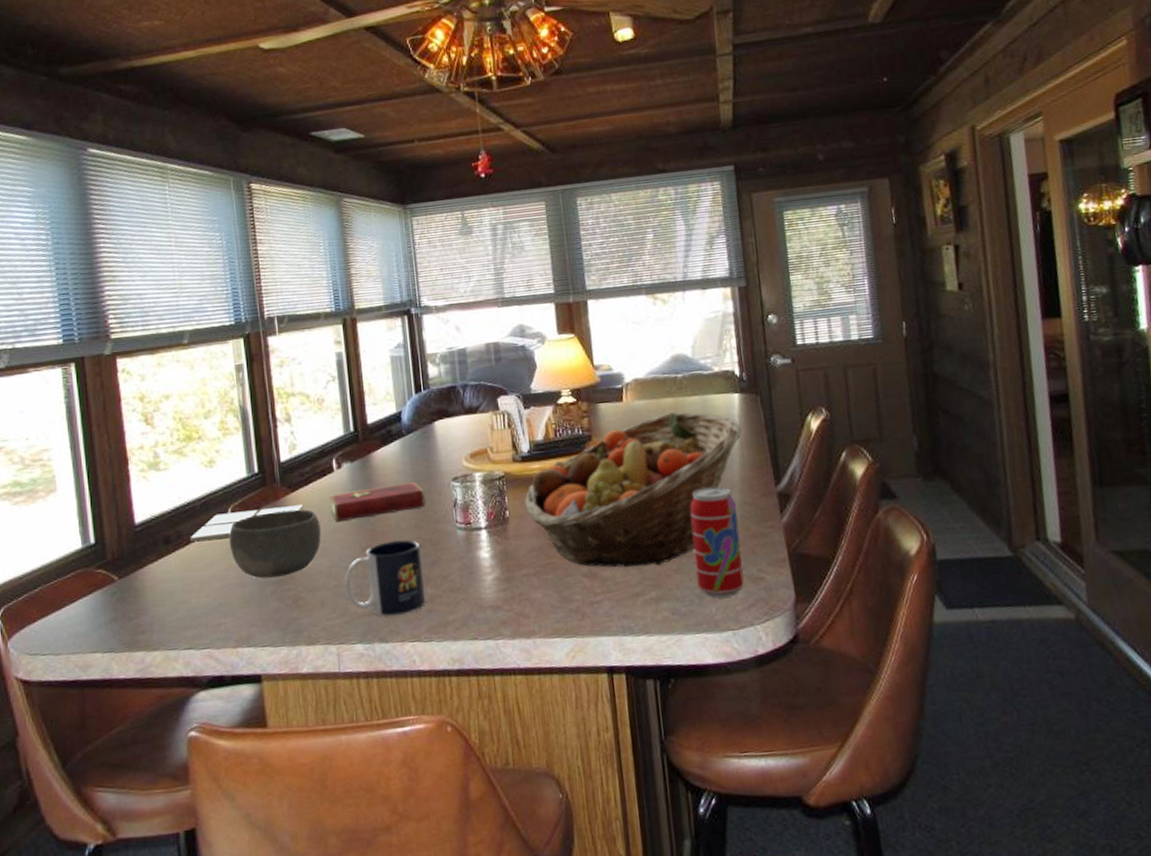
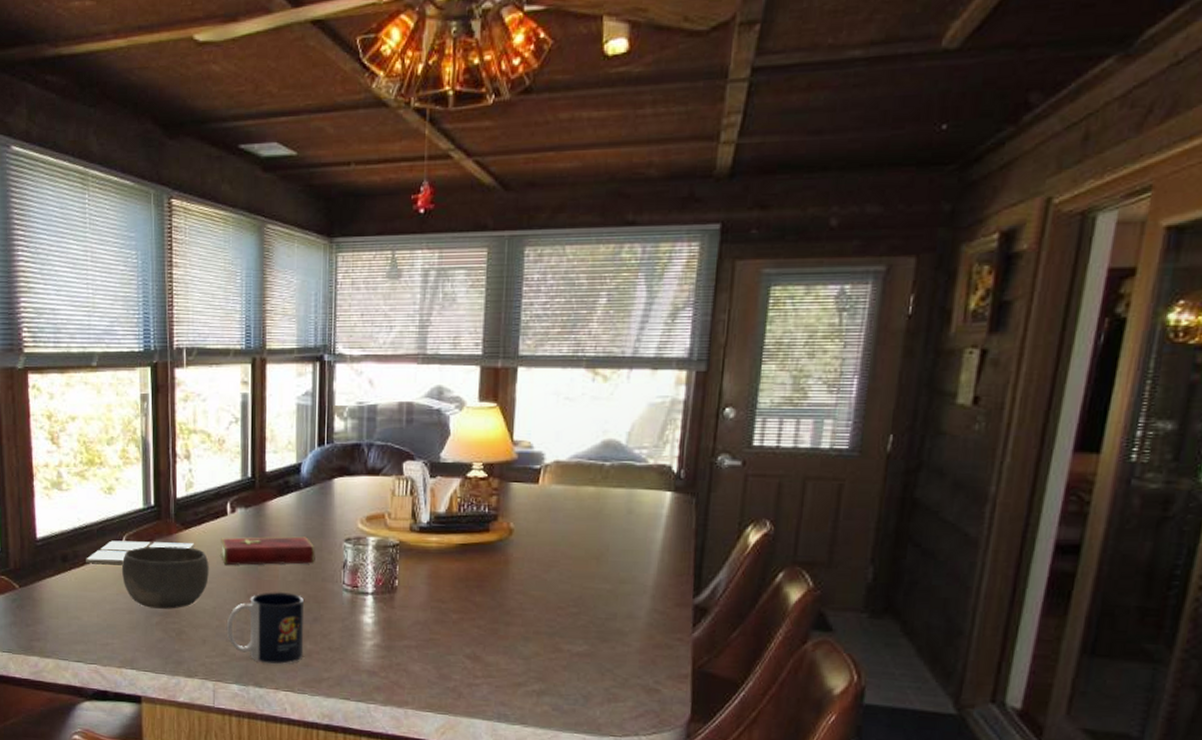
fruit basket: present [524,411,742,568] -> none [416,502,667,660]
beverage can: present [690,487,744,599] -> none [586,588,645,704]

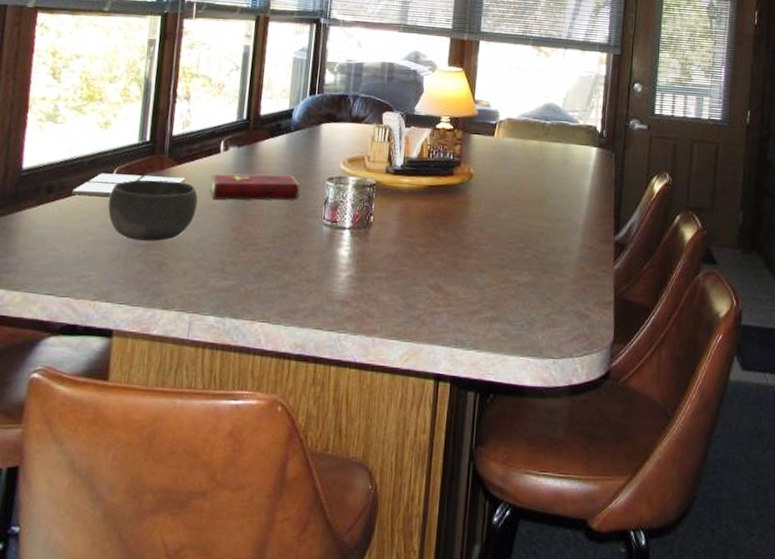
mug: present [226,592,305,665] -> none [208,225,286,296]

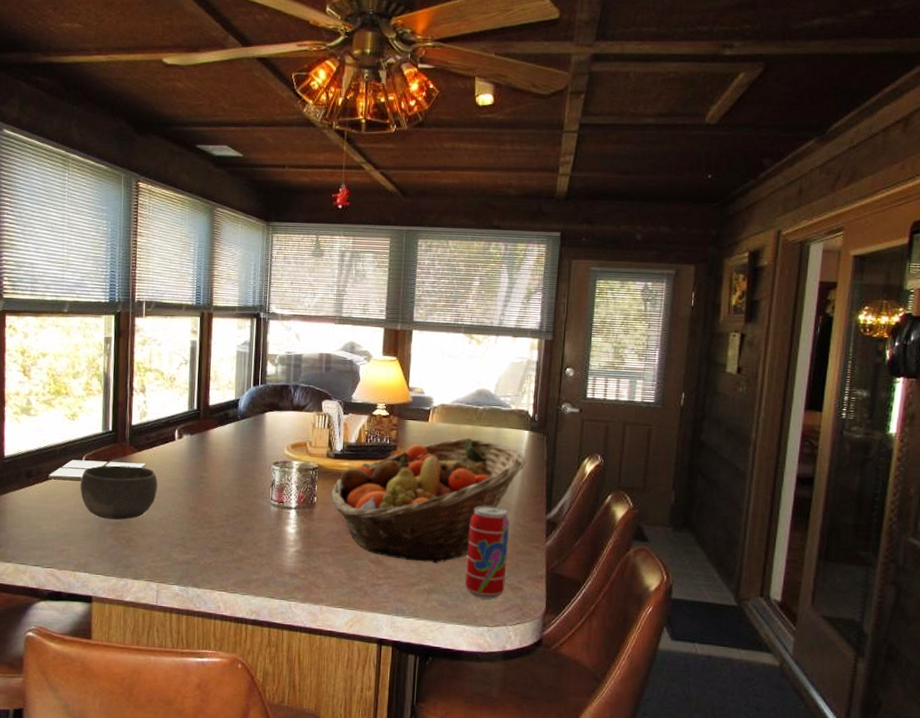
hardcover book: present [210,173,301,200] -> none [168,459,249,483]
fruit basket: none [389,153,594,289] -> present [331,437,526,564]
beverage can: none [530,226,577,328] -> present [465,505,510,600]

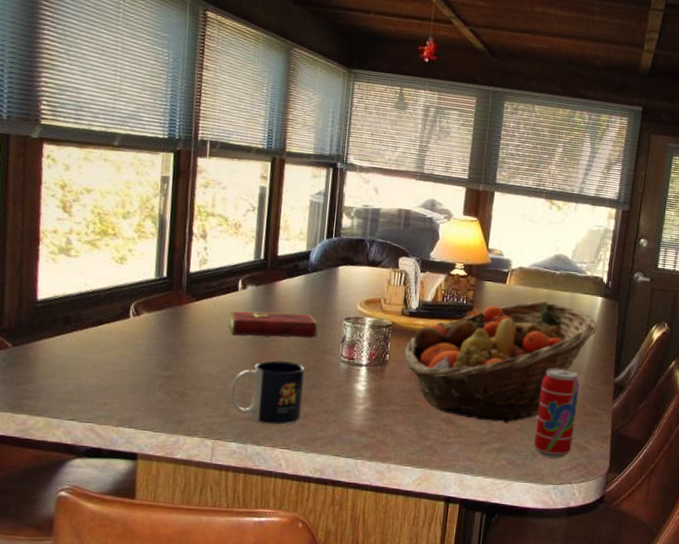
drink coaster: present [48,459,146,481] -> none [89,306,205,330]
bowl: present [80,465,158,520] -> none [127,314,217,373]
hardcover book: none [168,459,249,483] -> present [229,310,318,338]
mug: none [170,506,238,568] -> present [229,360,305,425]

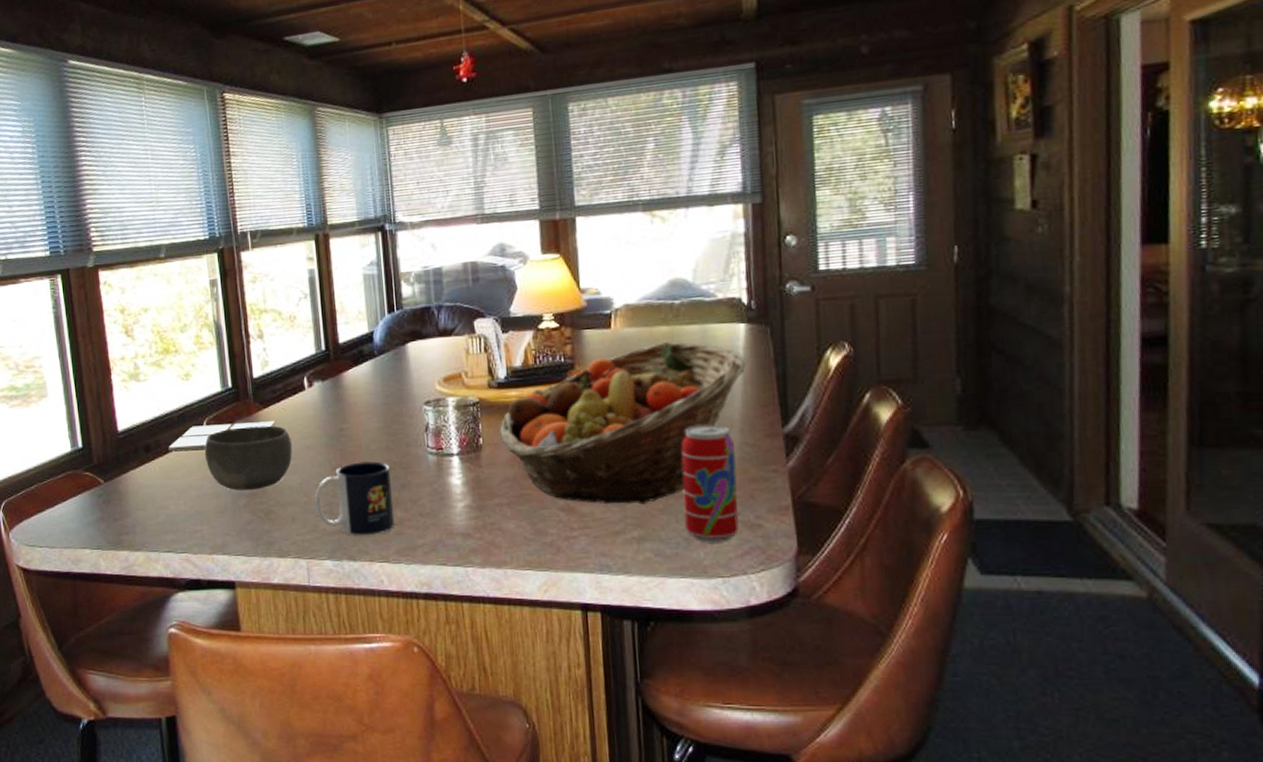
drink coaster: none [89,306,205,330] -> present [168,421,276,452]
bowl: none [127,314,217,373] -> present [204,425,292,491]
hardcover book: present [229,310,318,338] -> none [301,403,397,439]

